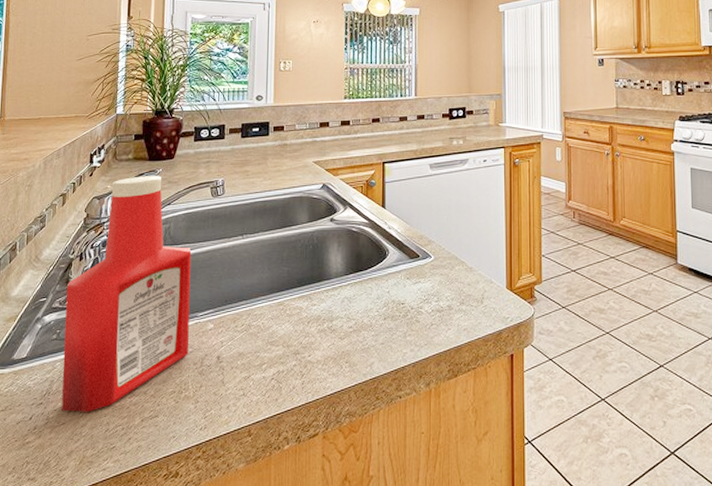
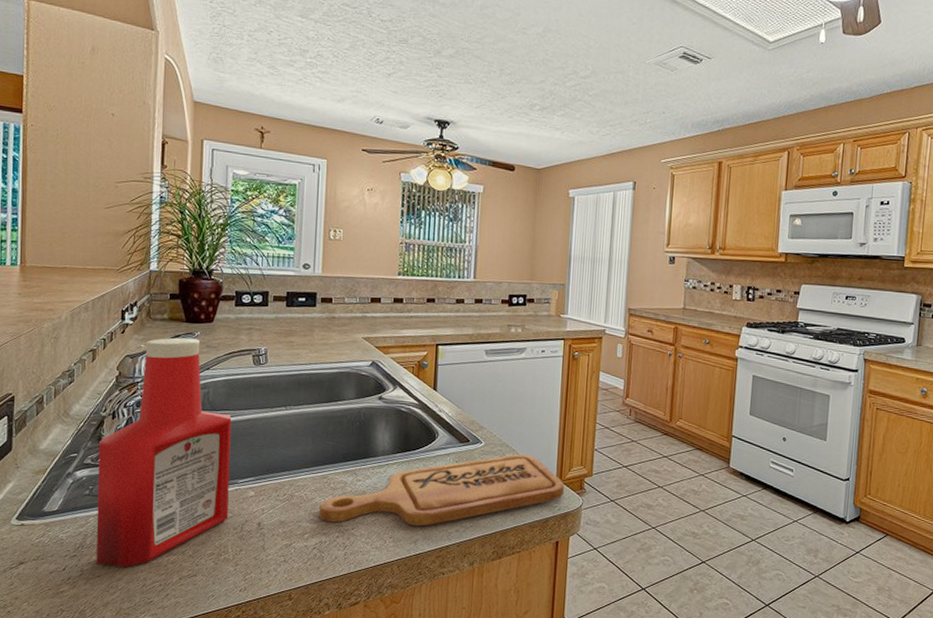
cutting board: none [276,266,515,351] -> present [319,454,564,527]

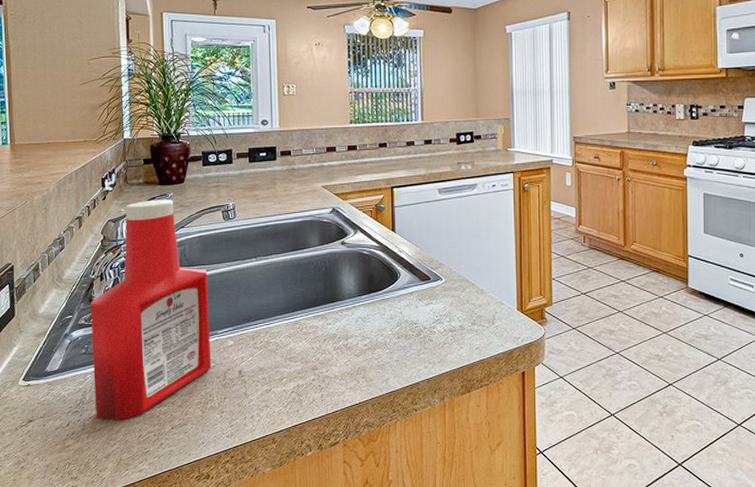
cutting board: present [319,454,564,527] -> none [294,289,526,366]

